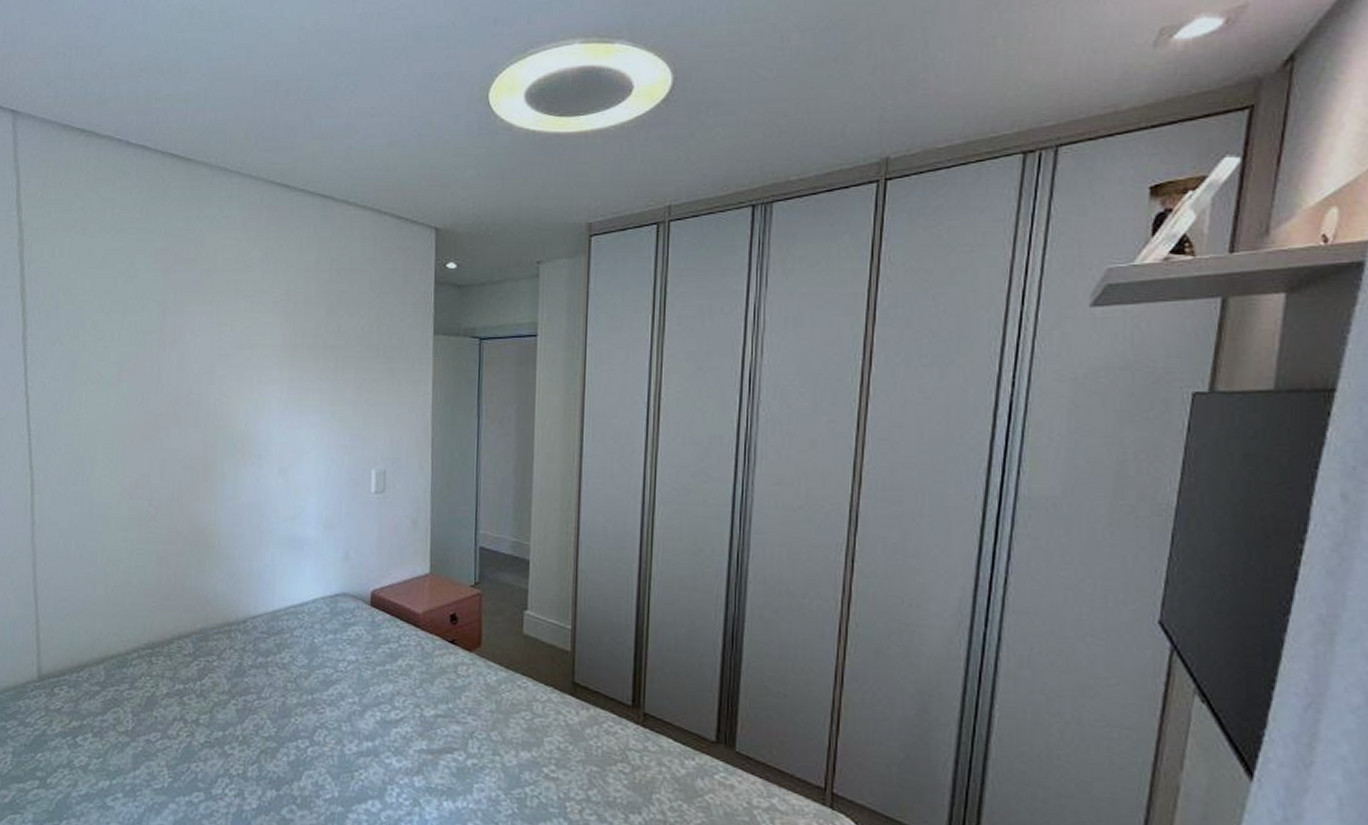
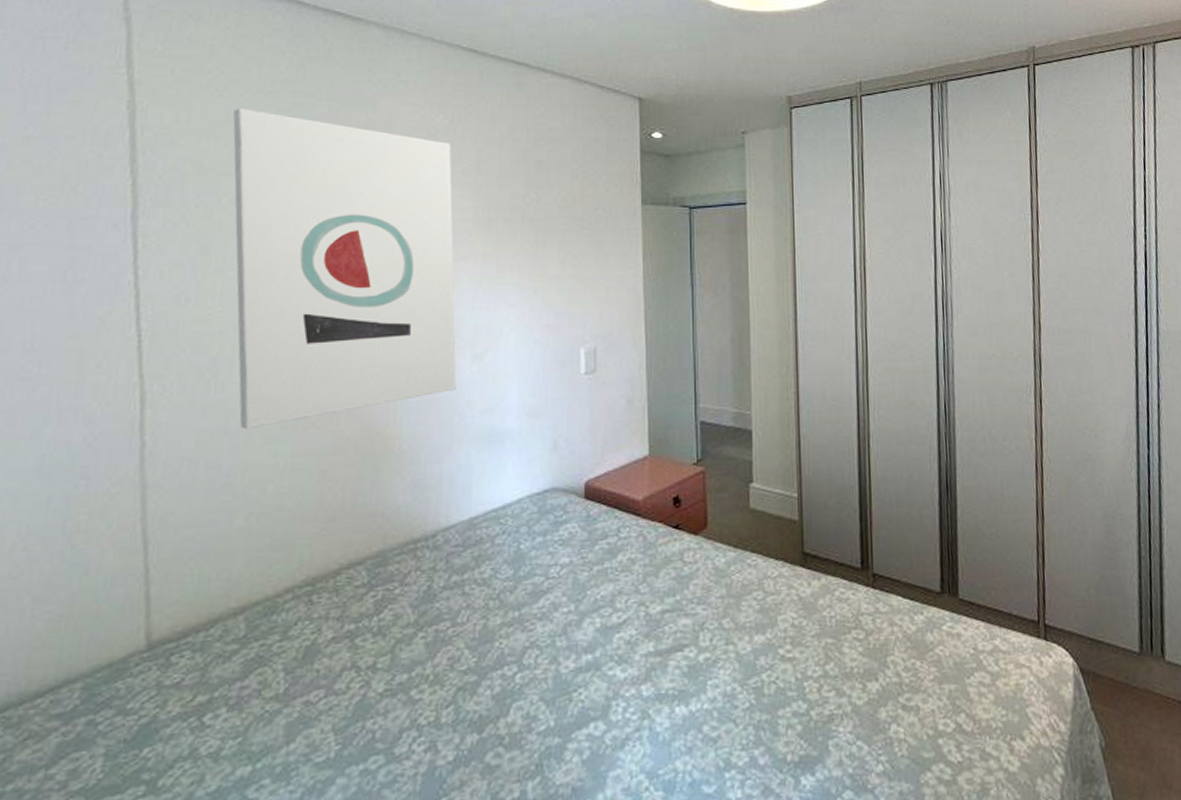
wall art: none [93,244,265,517] -> present [233,108,457,430]

